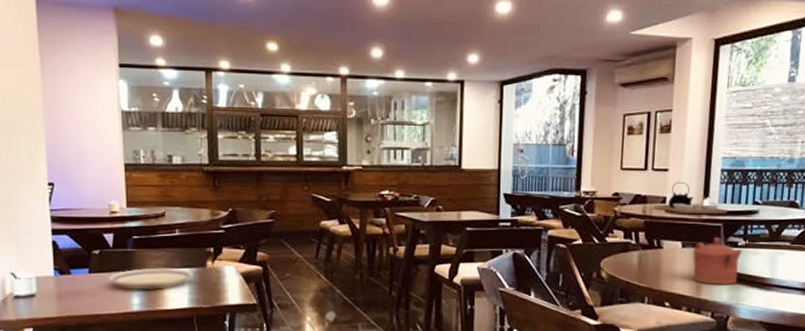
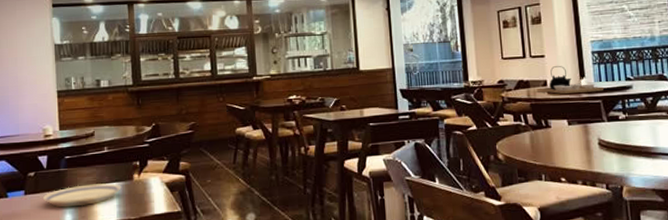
teapot: present [693,237,743,285] -> none [579,113,625,158]

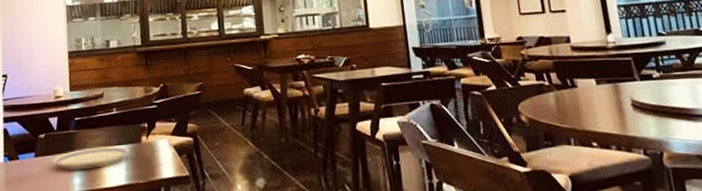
tea set: present [536,66,604,95] -> none [559,21,634,52]

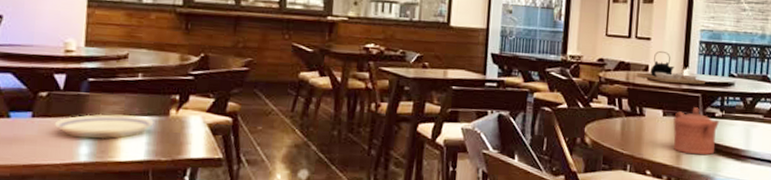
tea set: none [559,21,634,52] -> present [636,51,705,85]
teapot: none [608,71,662,120] -> present [673,107,720,155]

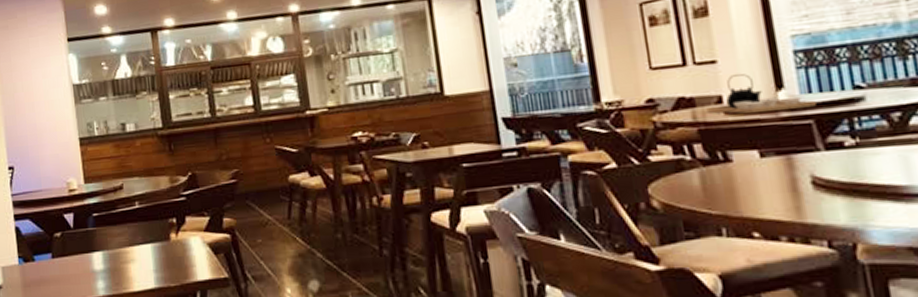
plate: present [54,113,154,139] -> none [71,244,158,273]
teapot: present [673,107,720,155] -> none [778,138,857,203]

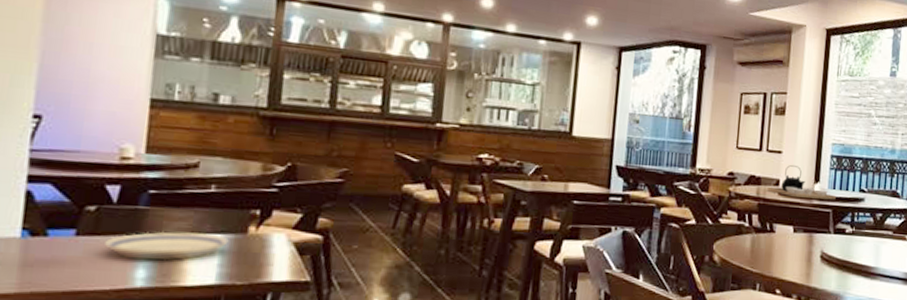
plate: none [71,244,158,273] -> present [103,231,229,261]

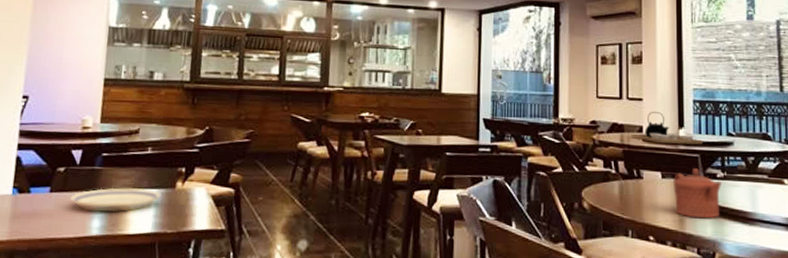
teapot: none [803,223,850,273] -> present [673,168,723,219]

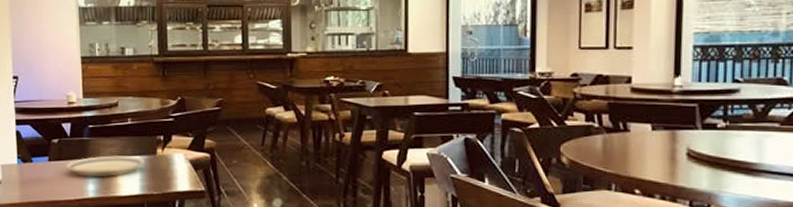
tea set: present [631,112,703,145] -> none [617,61,702,95]
teapot: present [673,168,723,219] -> none [665,119,724,171]

